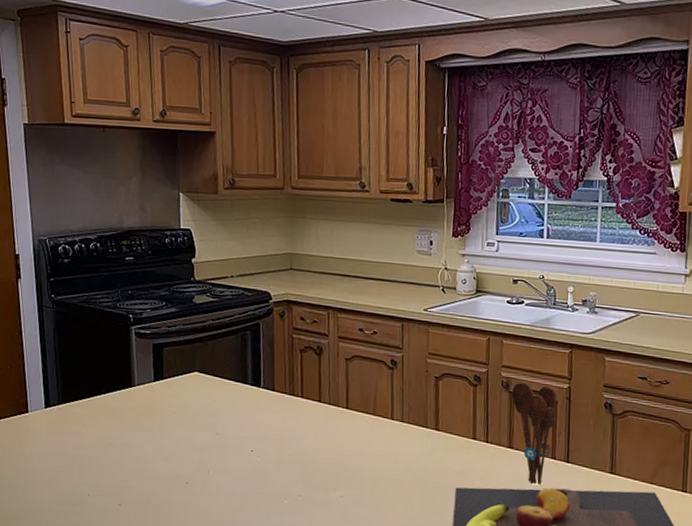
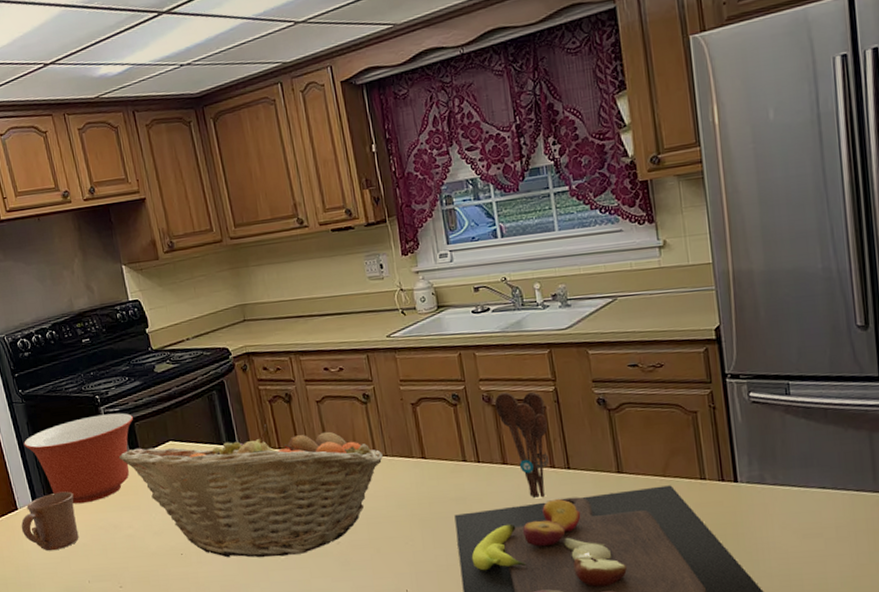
mug: none [28,402,89,459] -> present [21,491,79,551]
mixing bowl: none [47,333,163,418] -> present [24,413,133,504]
fruit basket: none [141,372,400,501] -> present [118,424,384,558]

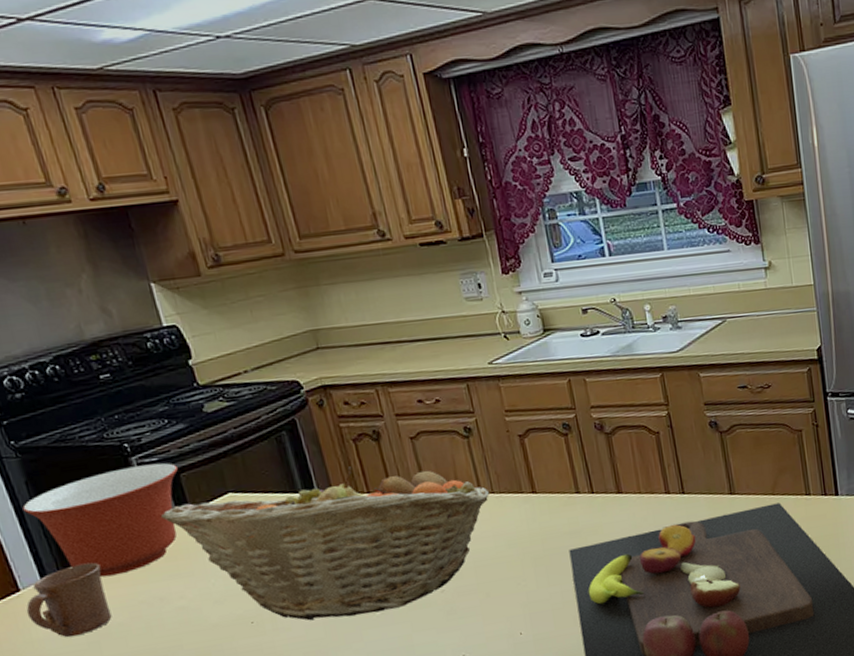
utensil holder: present [494,391,550,499] -> none [607,417,665,526]

